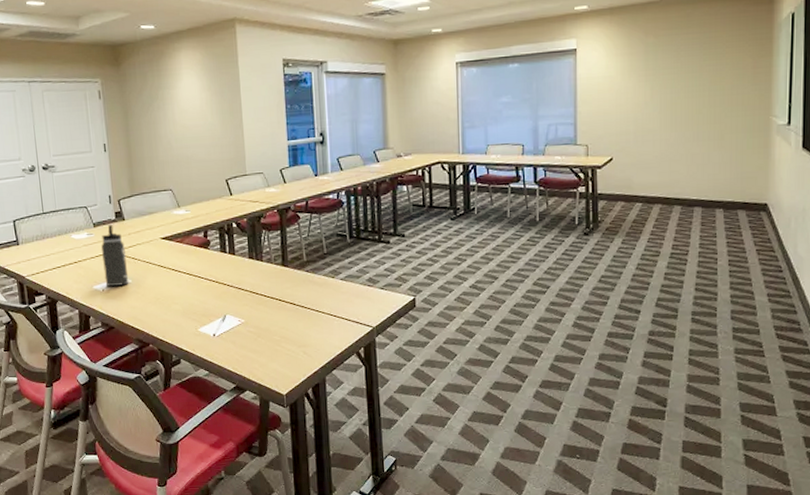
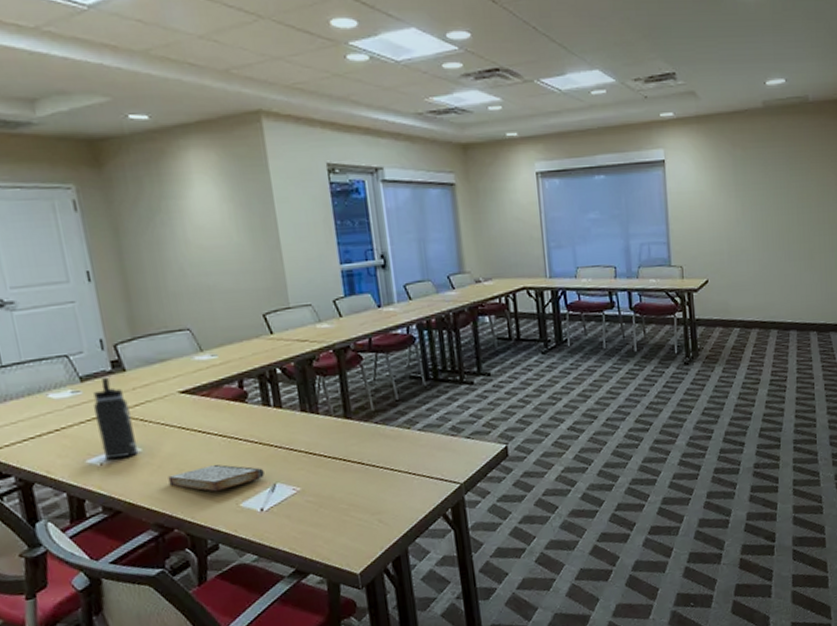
book: none [148,296,218,318] -> present [168,464,265,492]

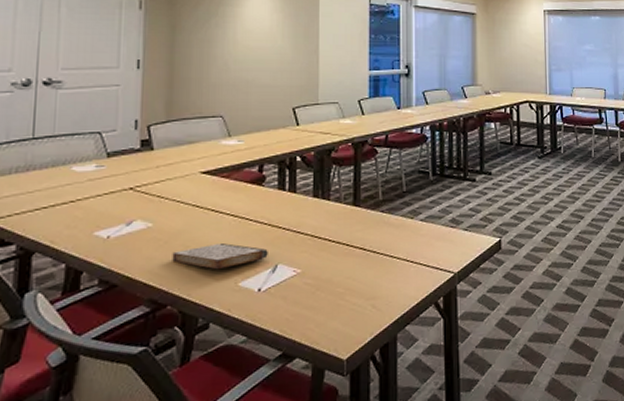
thermos bottle: present [93,378,139,459] -> none [113,155,149,232]

